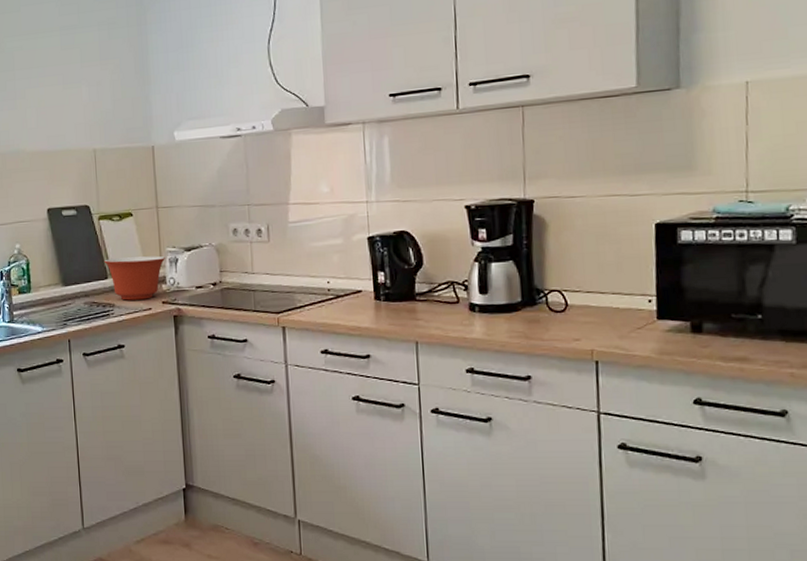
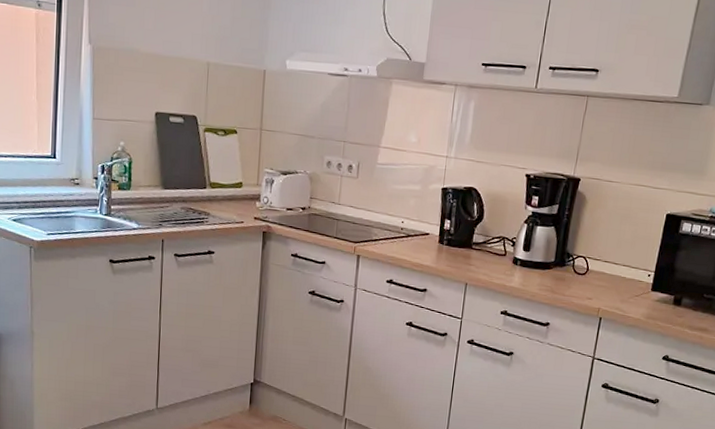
mixing bowl: present [104,256,166,300] -> none [205,170,263,213]

